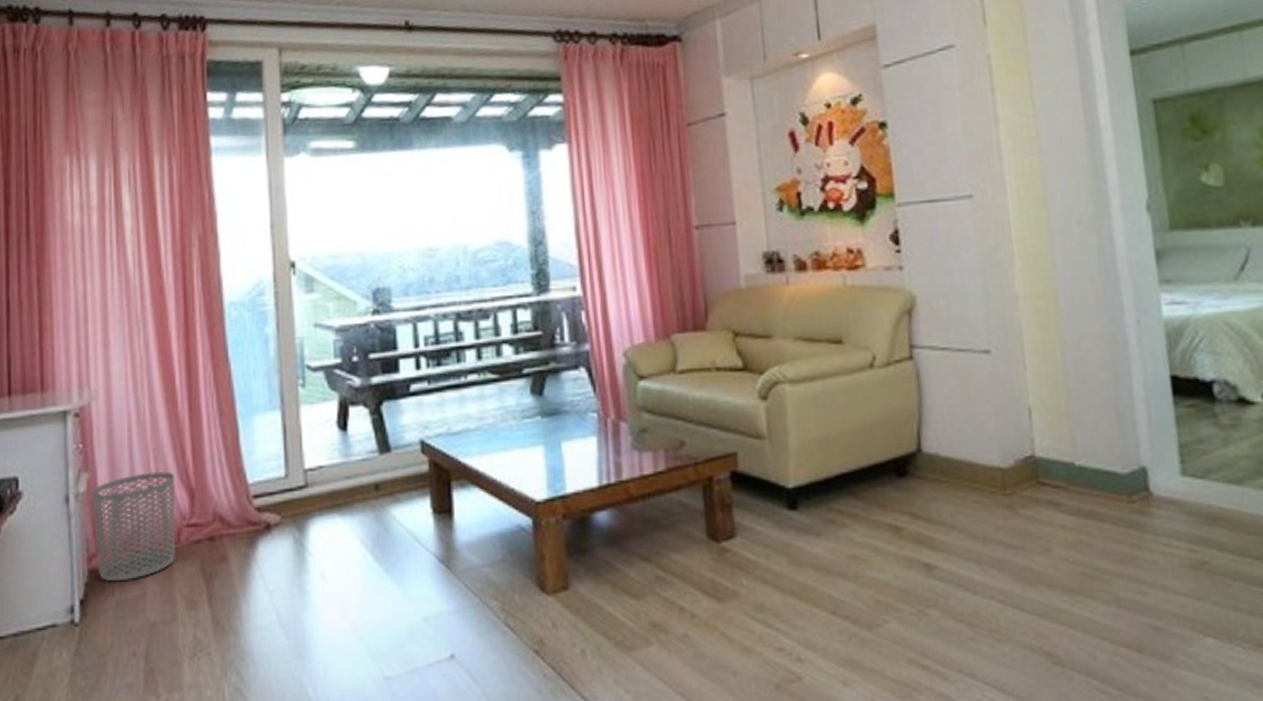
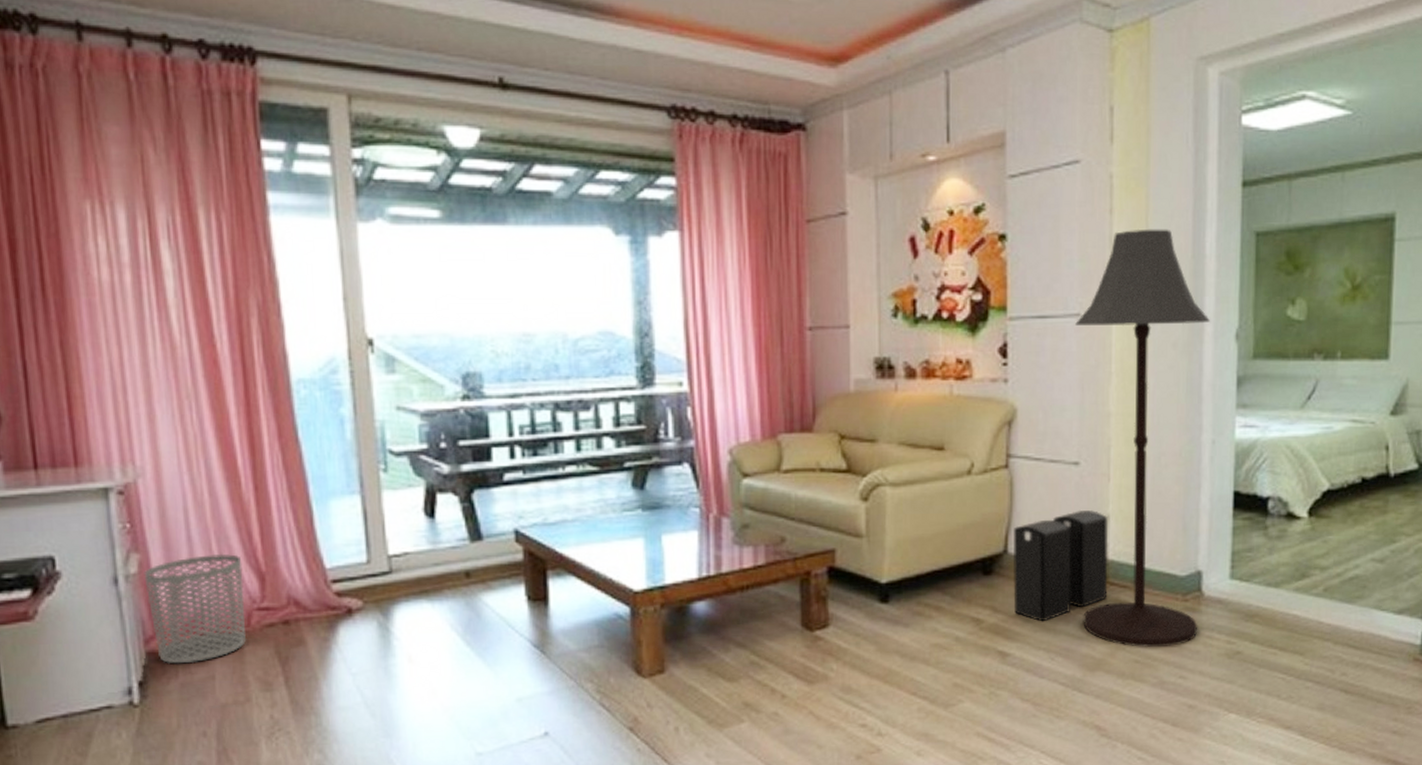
speaker: none [926,401,1040,529] -> present [1012,509,1108,622]
floor lamp: none [968,103,1151,557] -> present [1075,229,1210,647]

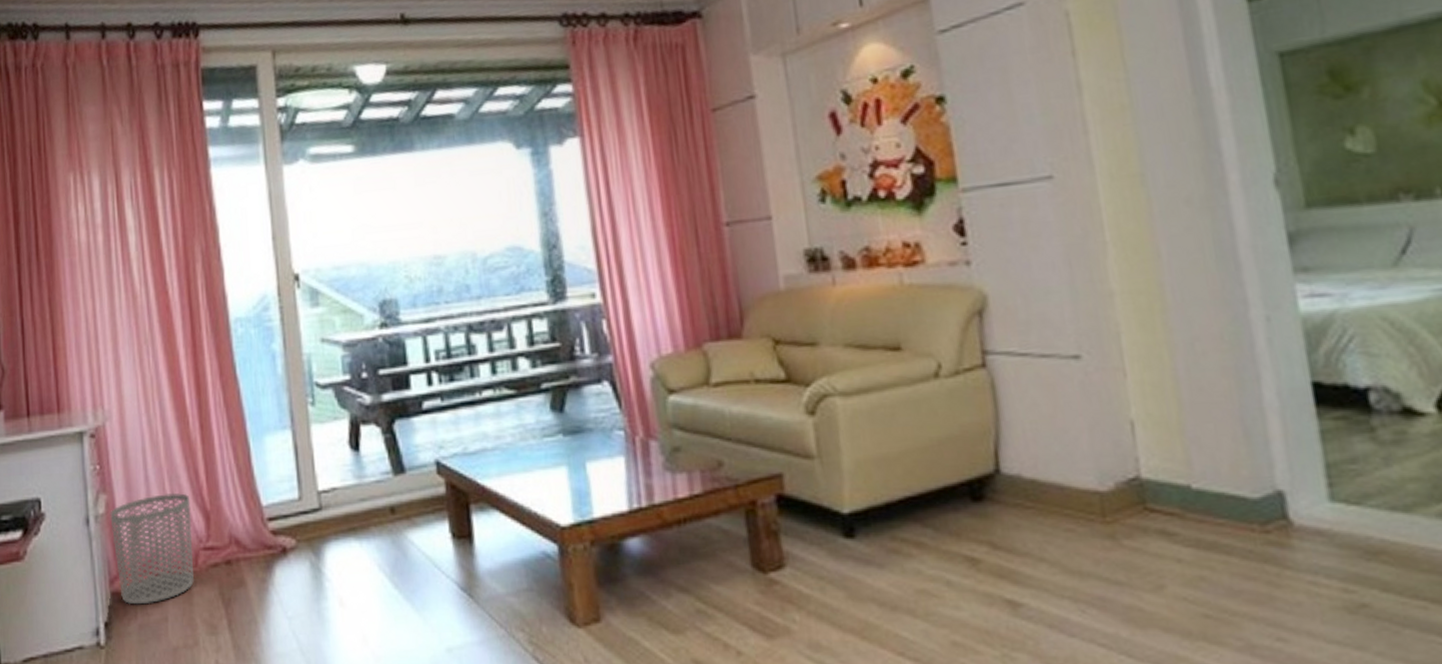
speaker: present [1012,509,1108,622] -> none [1004,415,1149,562]
floor lamp: present [1075,229,1210,647] -> none [1048,64,1293,596]

